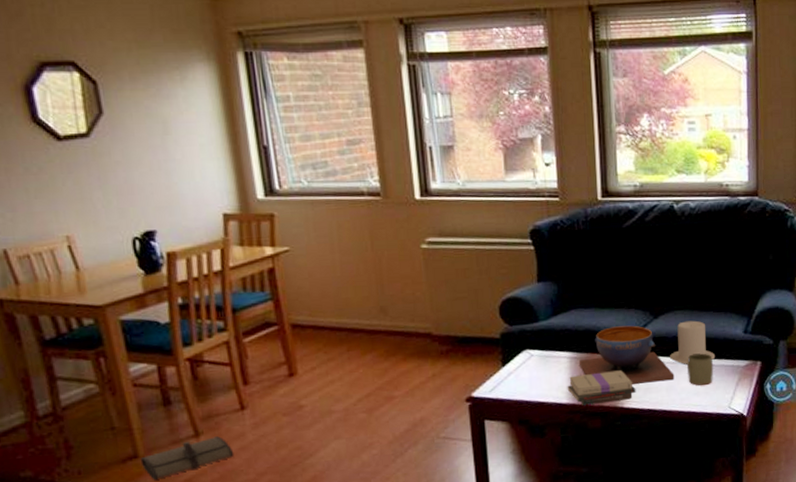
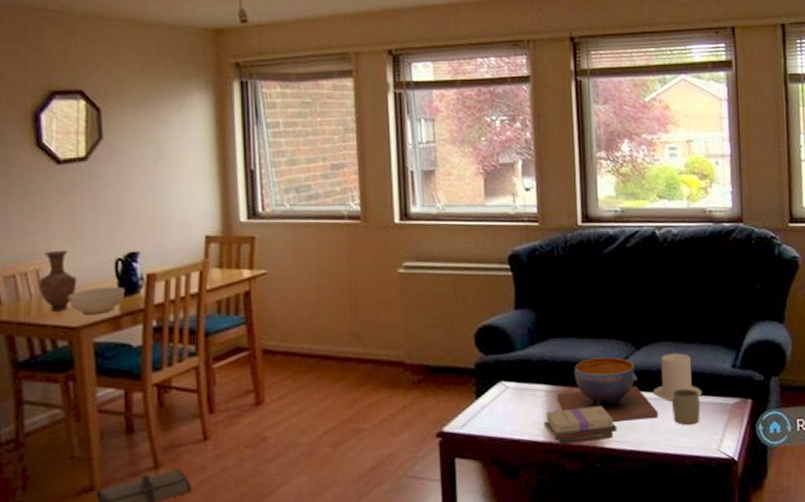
vase: none [54,229,96,291] -> present [38,250,77,312]
bowl: none [87,265,146,293] -> present [68,286,125,314]

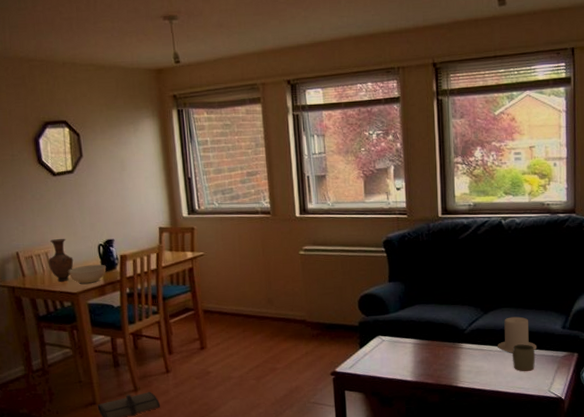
books: present [543,406,617,444] -> none [411,356,469,383]
decorative bowl: present [557,357,659,422] -> none [422,319,502,367]

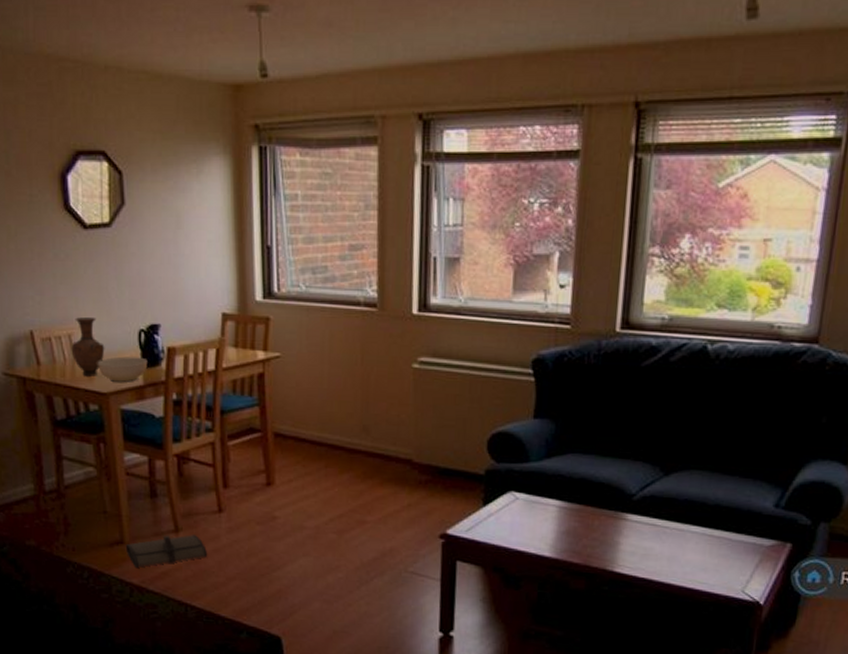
candle: present [497,316,537,353] -> none [676,483,735,534]
mug: present [512,344,536,371] -> none [695,523,731,561]

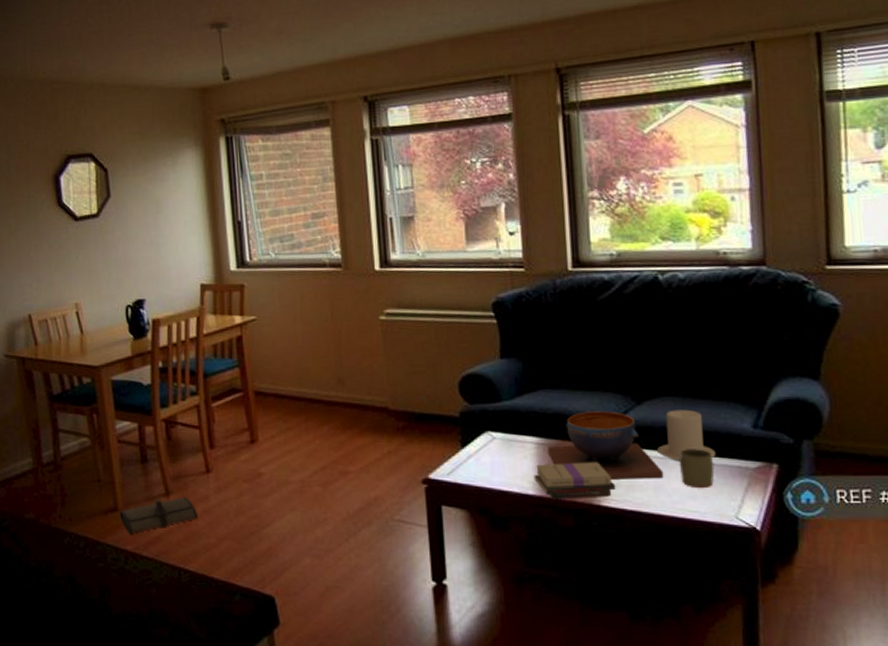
vase: present [71,316,105,376] -> none [65,297,96,352]
bowl: present [97,356,148,382] -> none [89,330,135,355]
books: none [551,527,632,564] -> present [533,462,616,499]
decorative bowl: none [569,479,680,550] -> present [548,411,664,479]
candle: none [676,483,735,534] -> present [656,409,717,461]
mug: none [695,523,731,561] -> present [679,449,715,487]

